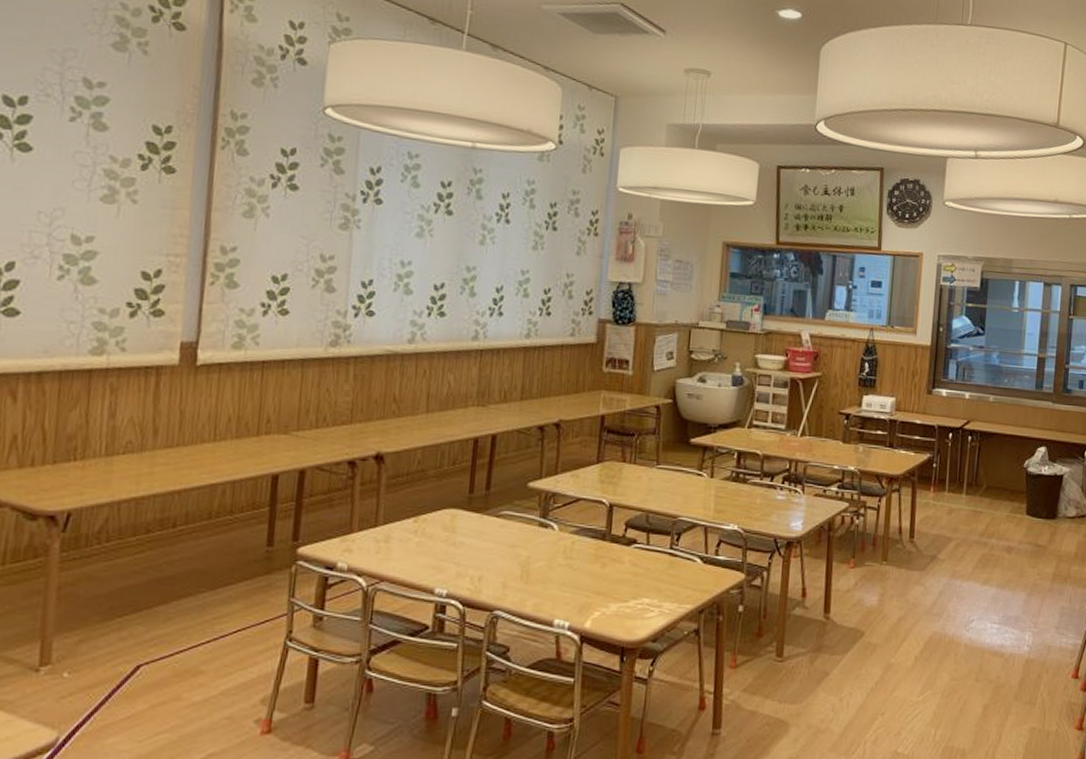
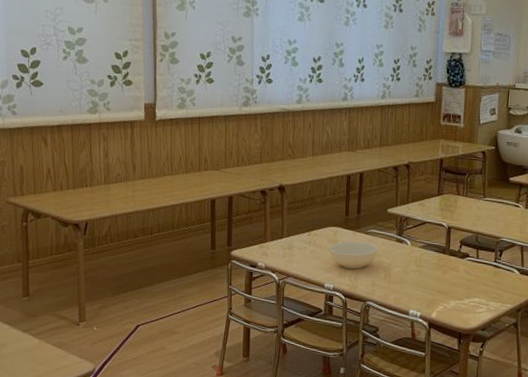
bowl: none [444,527,514,567] -> present [330,241,379,270]

